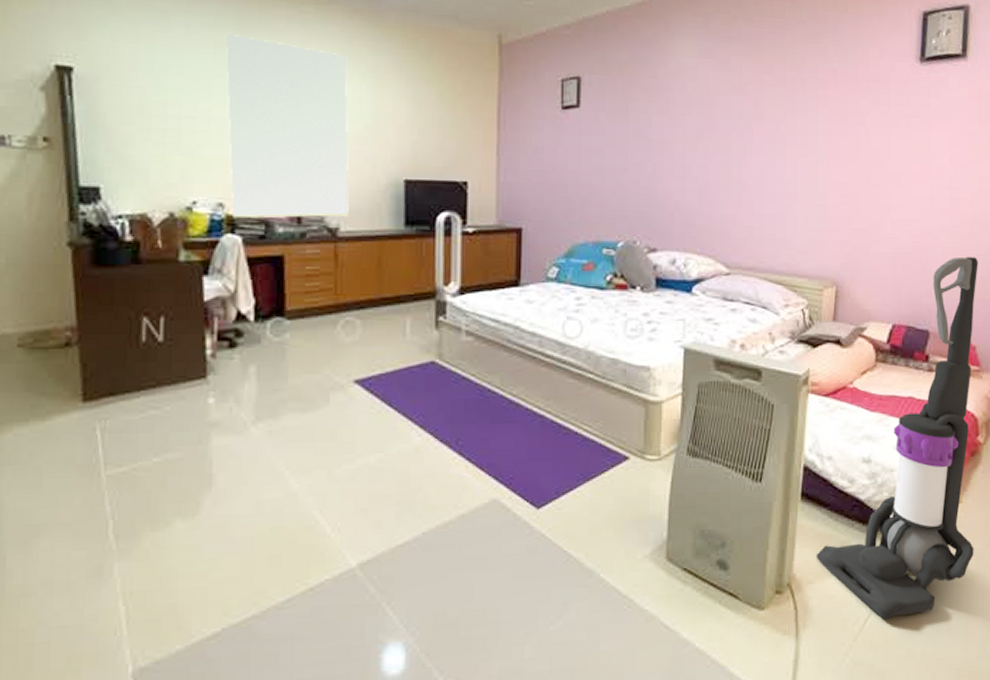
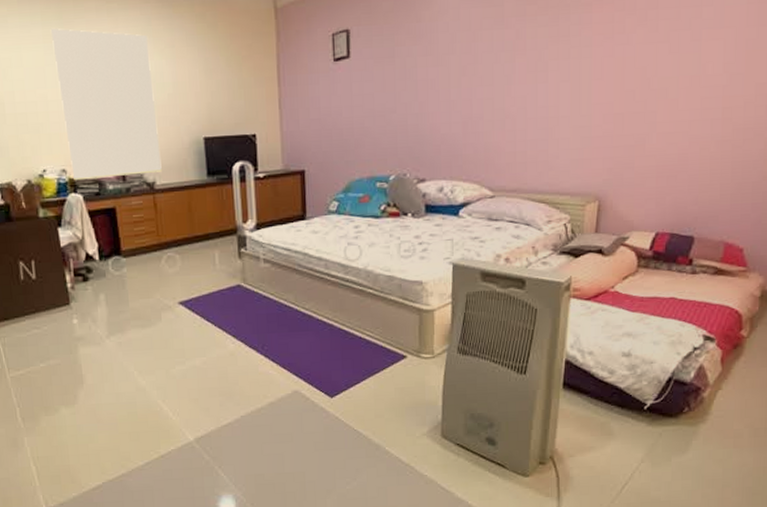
vacuum cleaner: present [816,256,978,619] -> none [576,163,750,486]

